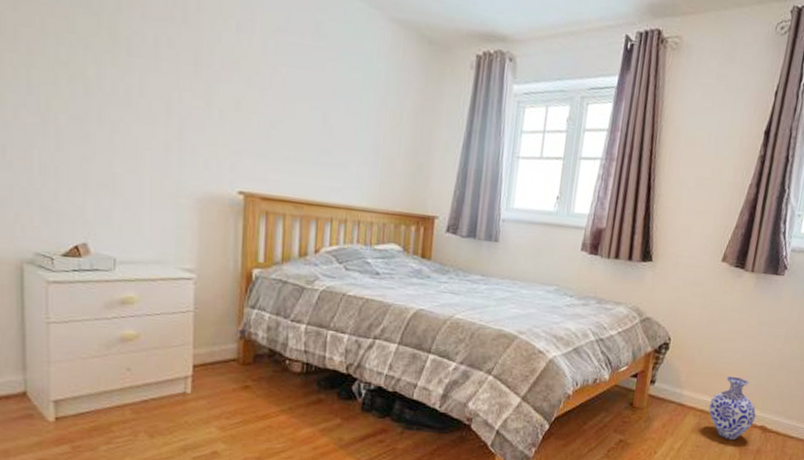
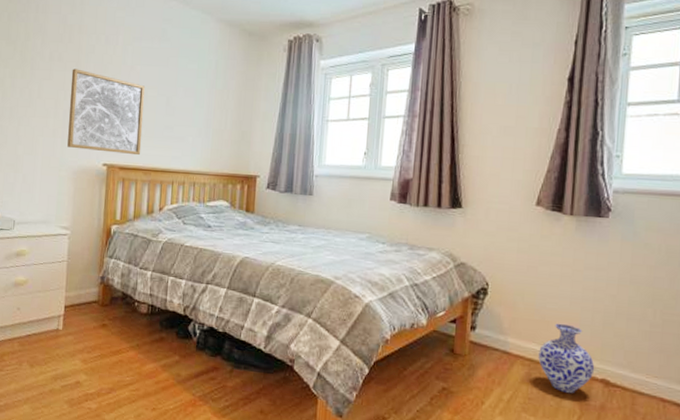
wall art: none [187,61,294,184] -> present [67,69,145,156]

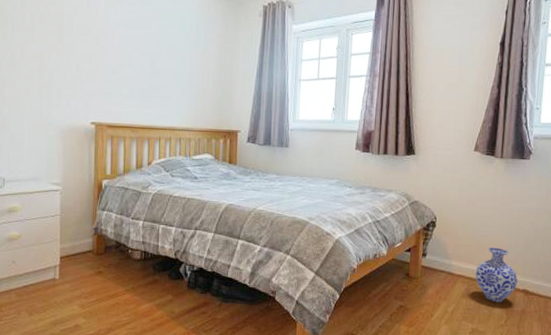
wall art: present [67,69,145,156] -> none [54,30,130,114]

